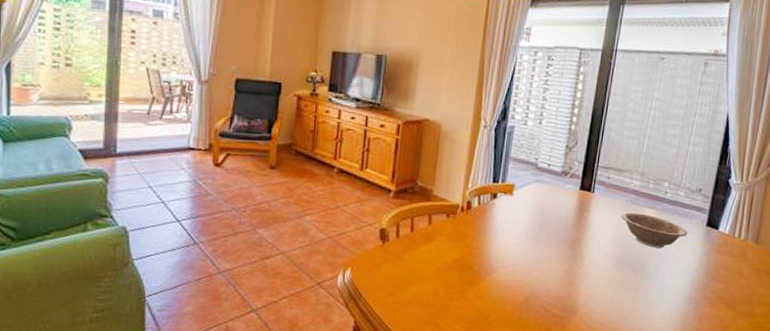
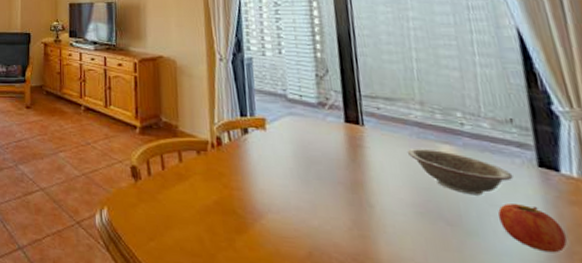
fruit: none [669,254,708,288] -> present [497,204,568,253]

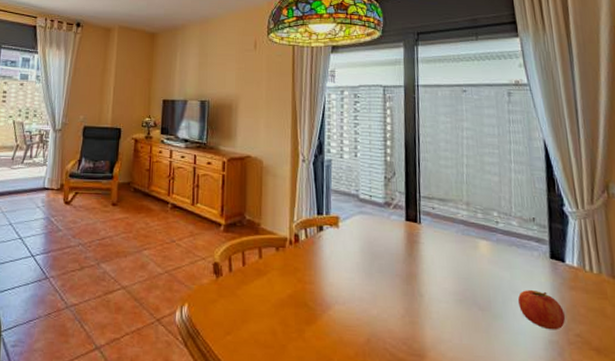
decorative bowl: present [407,148,514,196] -> none [453,243,532,284]

